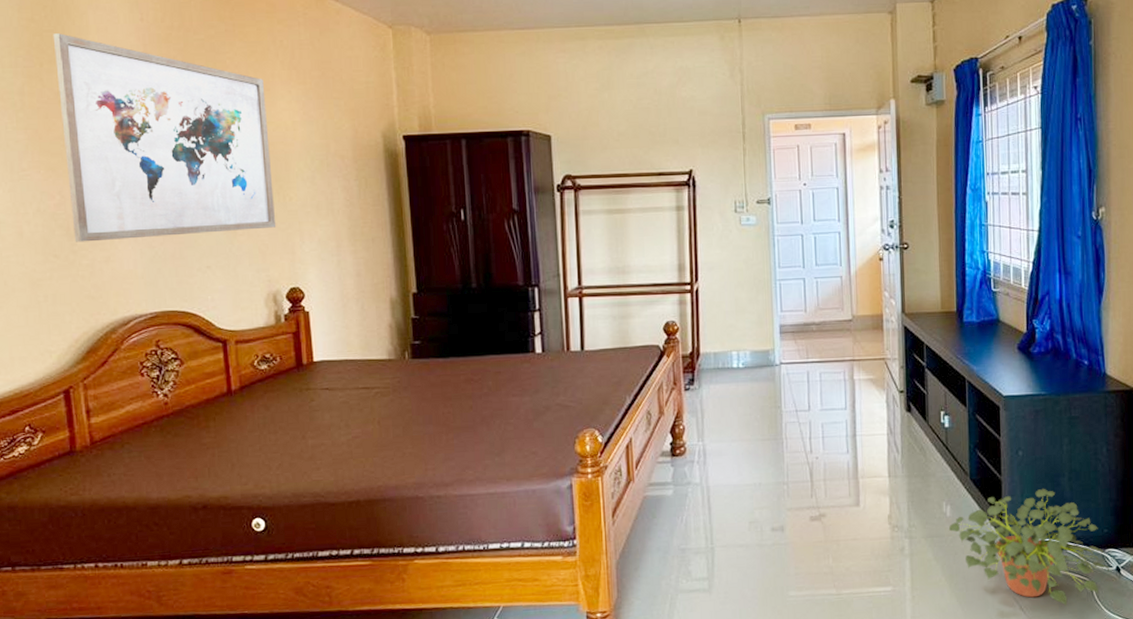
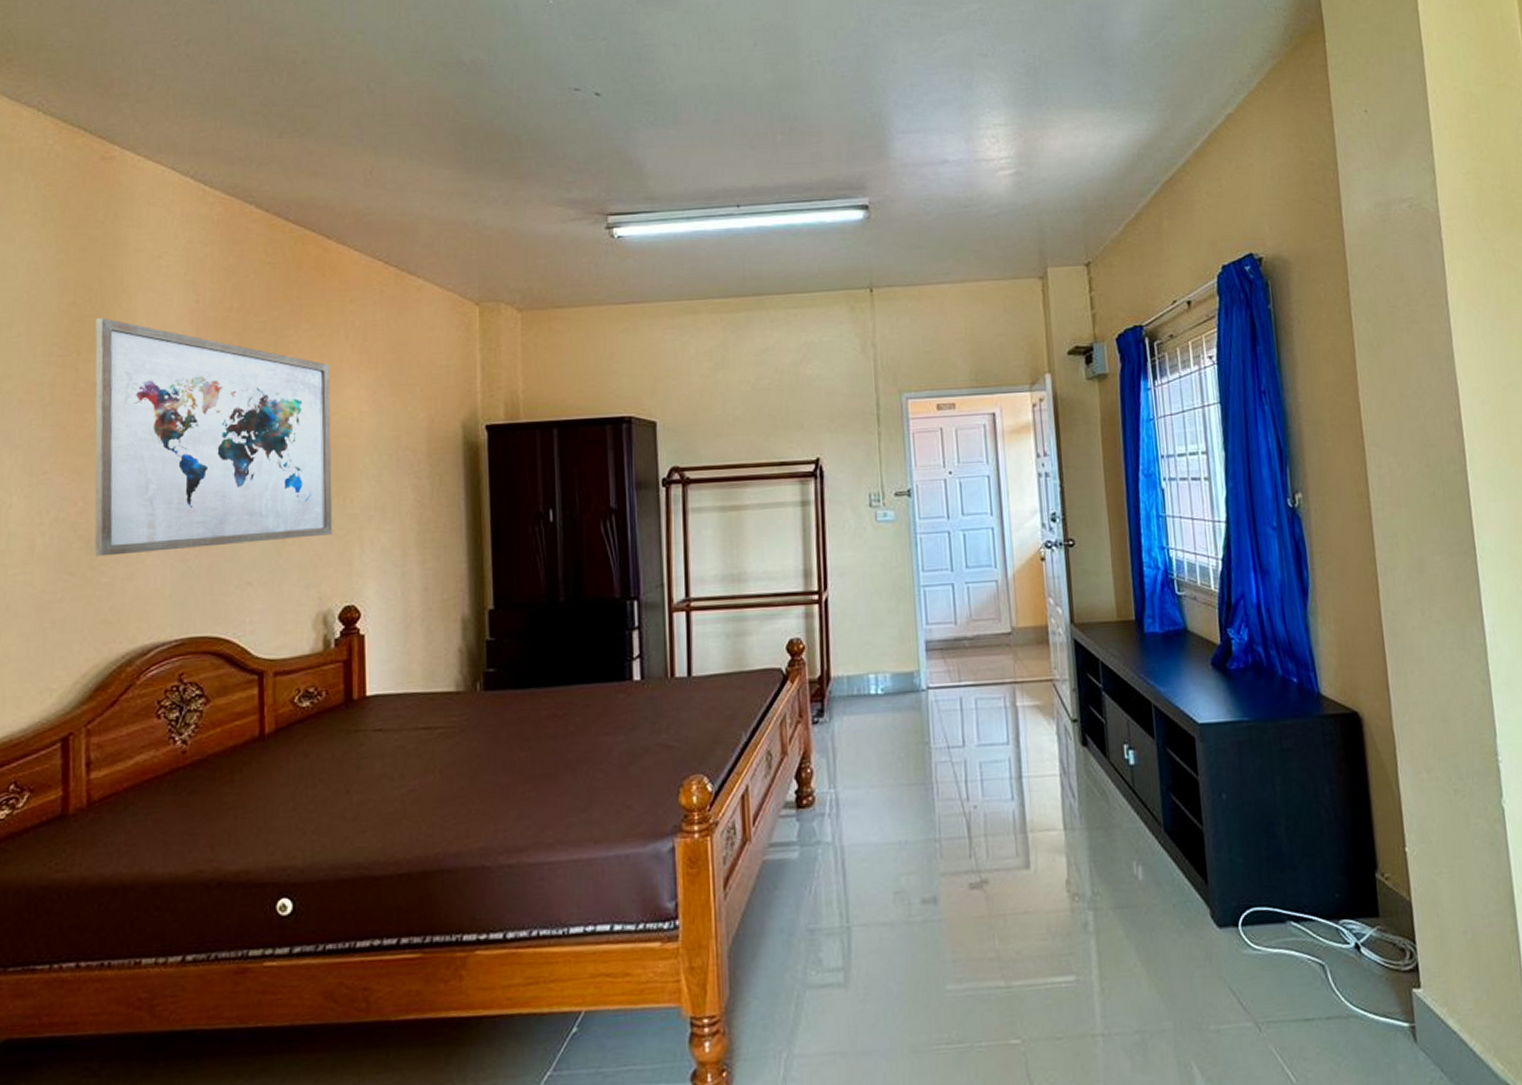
potted plant: present [948,488,1110,607] -> none [1141,841,1347,999]

